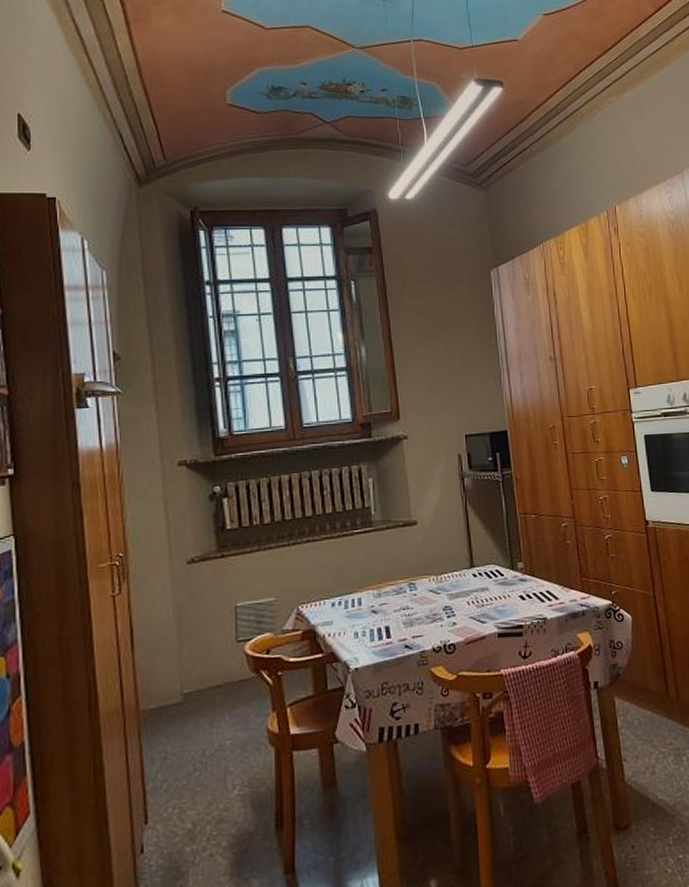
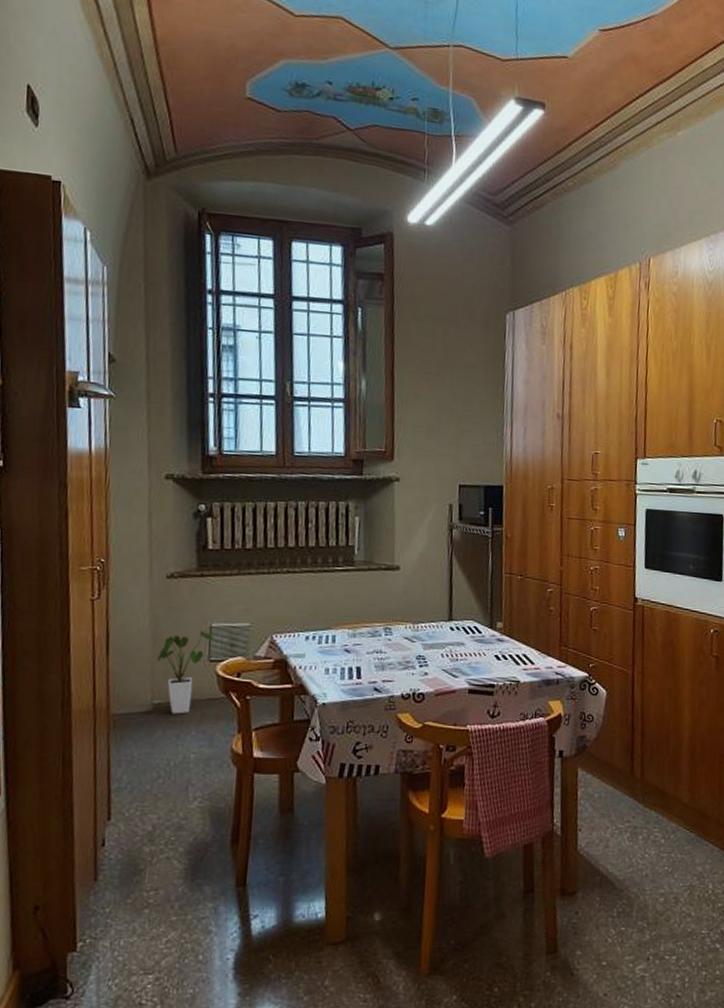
house plant: none [184,611,240,702] -> present [157,630,214,714]

